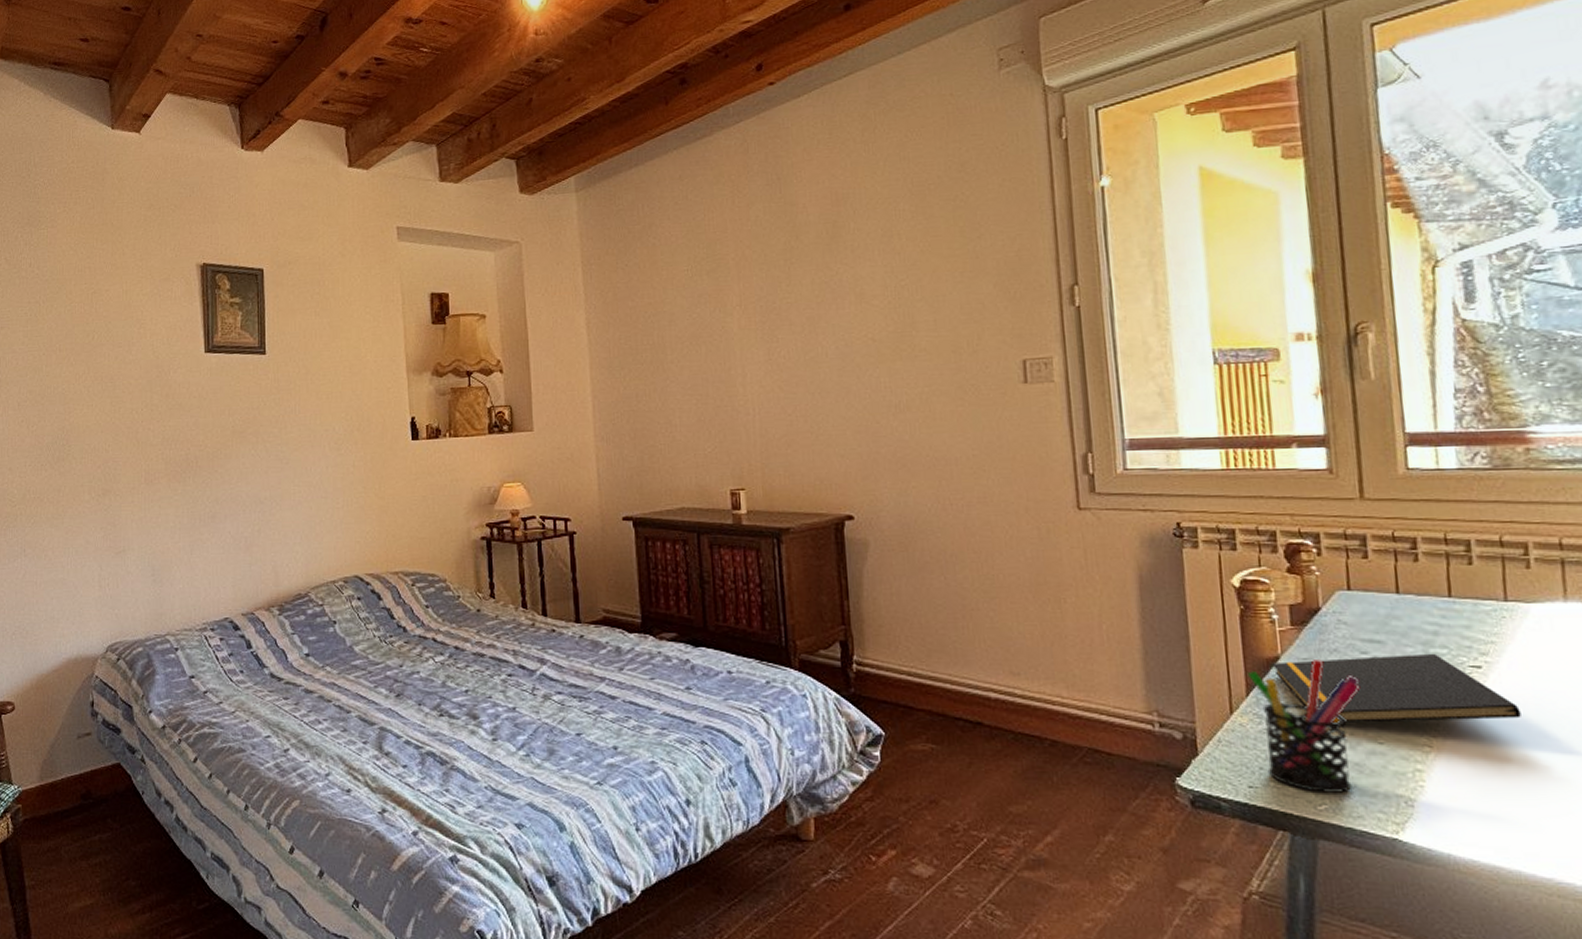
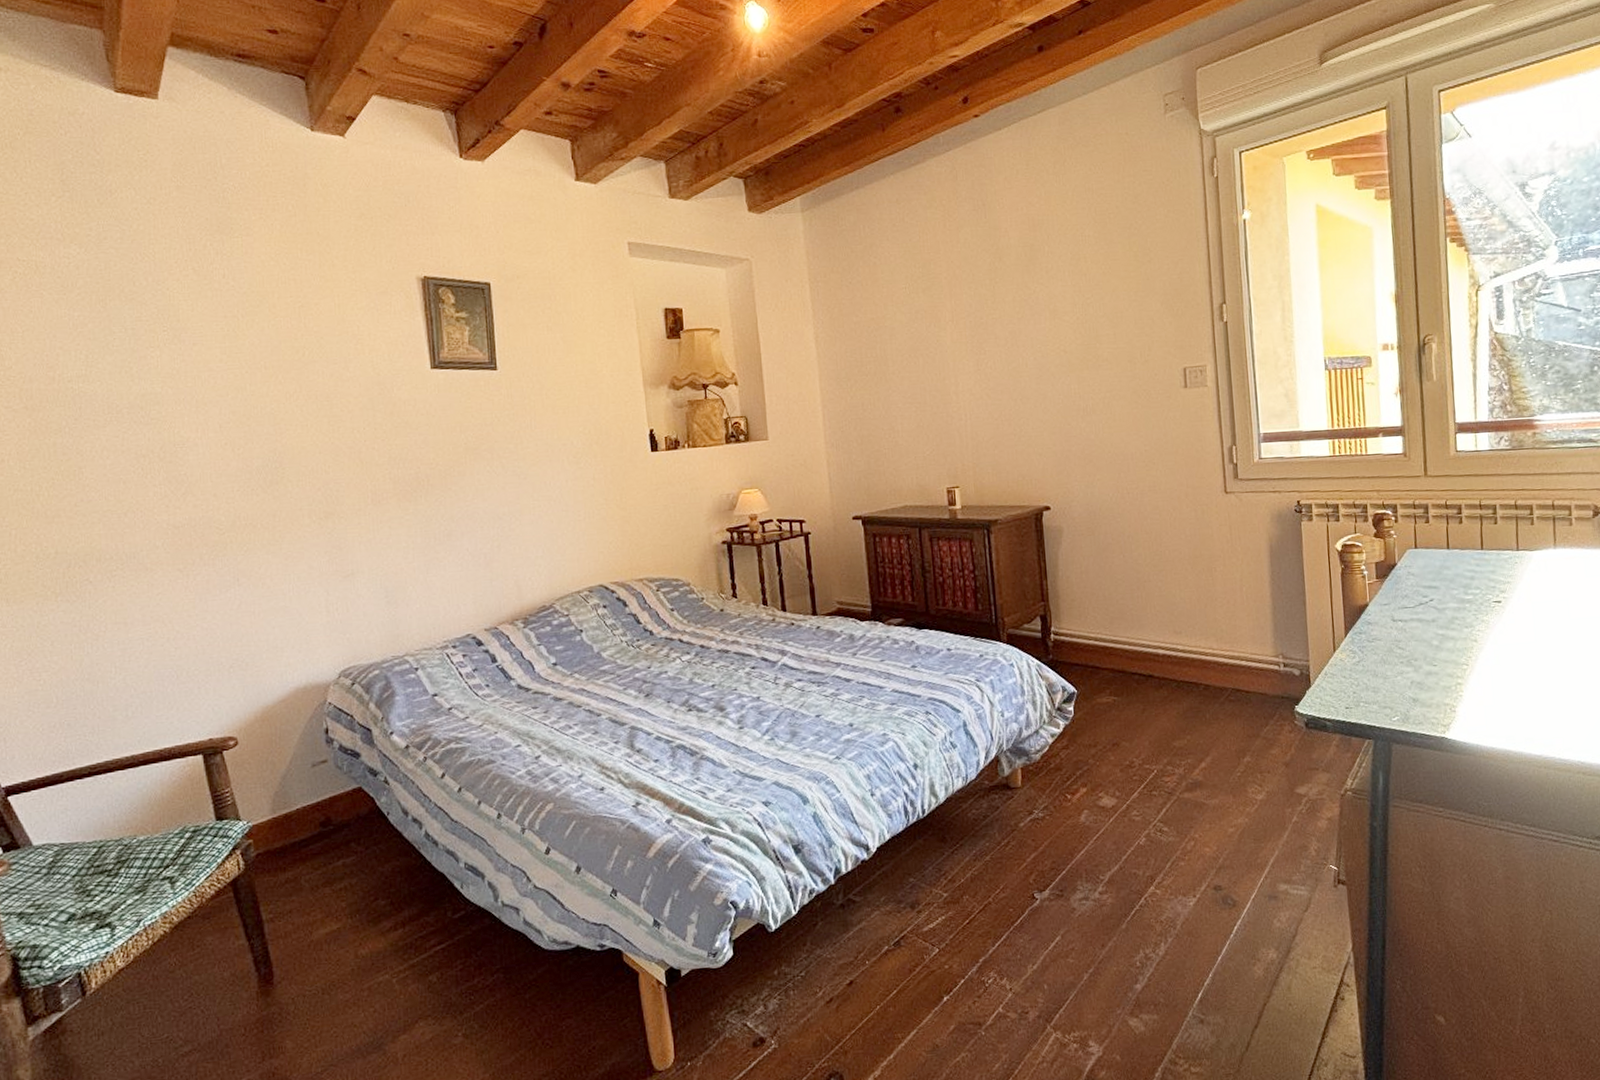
pen holder: present [1246,658,1361,794] -> none [1345,603,1422,708]
notepad: present [1271,653,1521,723] -> none [1363,593,1525,652]

